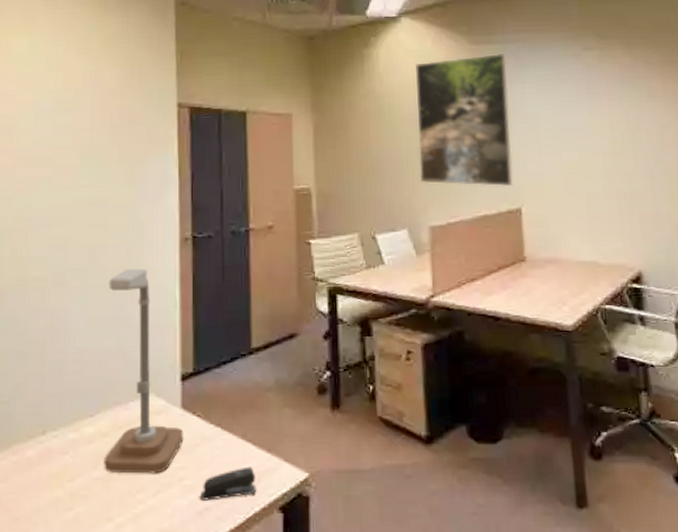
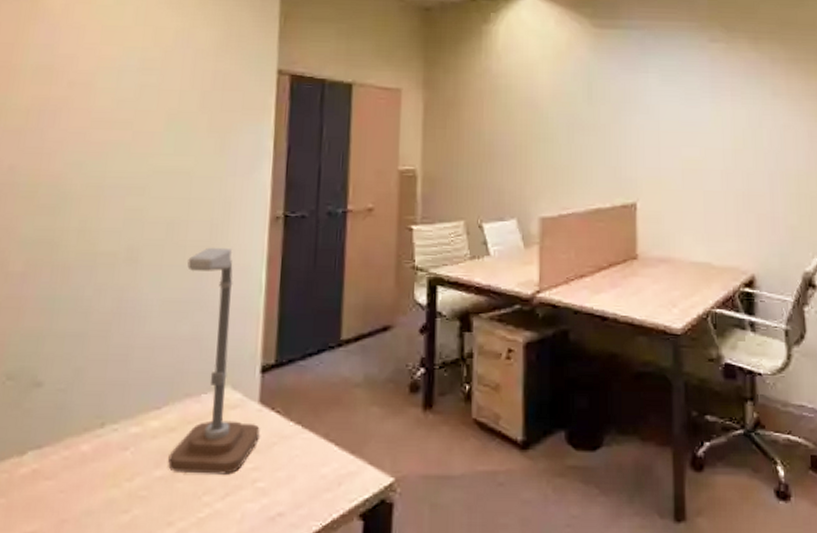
stapler: present [200,466,257,501] -> none [274,469,337,505]
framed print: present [416,53,513,187] -> none [532,38,631,180]

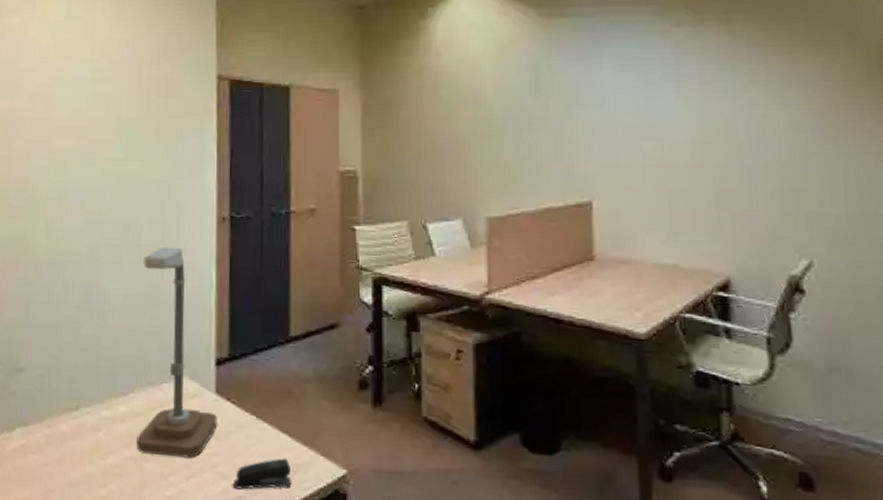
stapler: none [274,469,337,505] -> present [233,458,292,490]

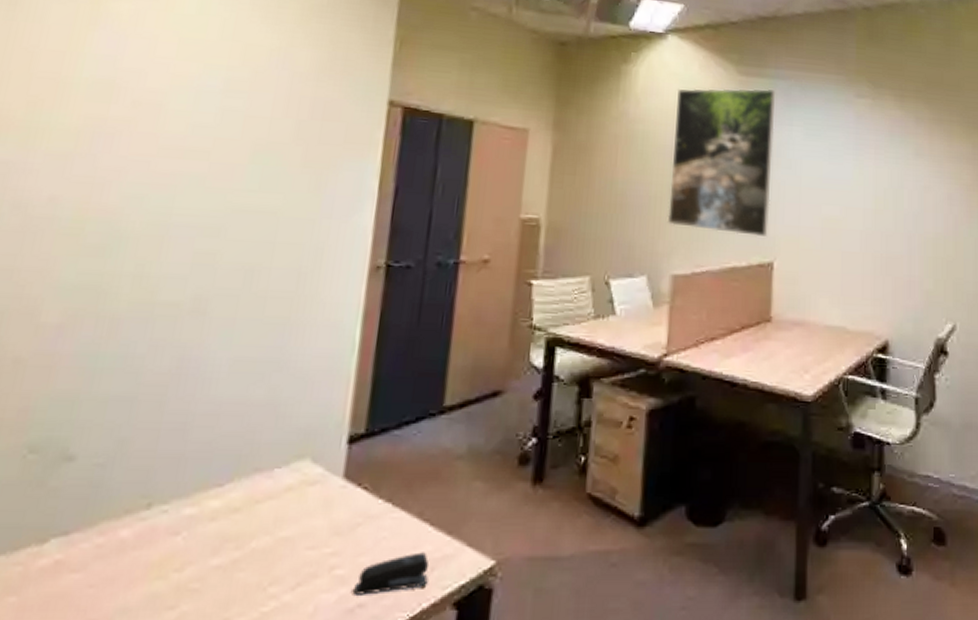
desk lamp: present [136,247,218,458] -> none [228,299,343,561]
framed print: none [477,27,584,177] -> present [667,88,776,237]

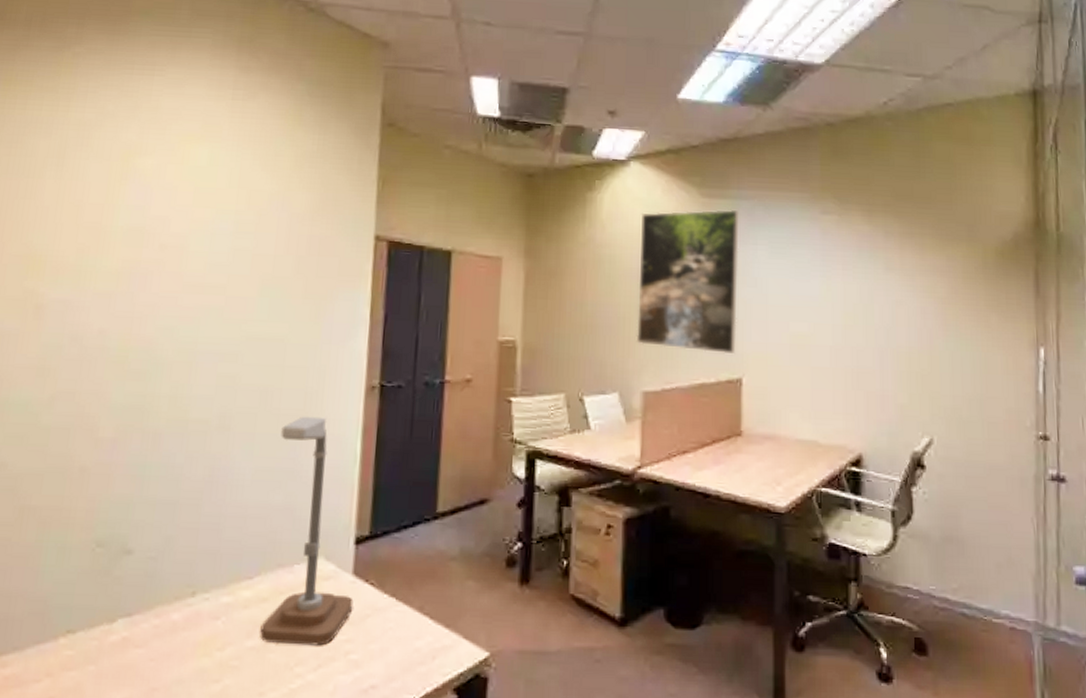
desk lamp: none [228,299,343,561] -> present [260,416,353,646]
stapler: present [354,552,430,595] -> none [367,642,431,678]

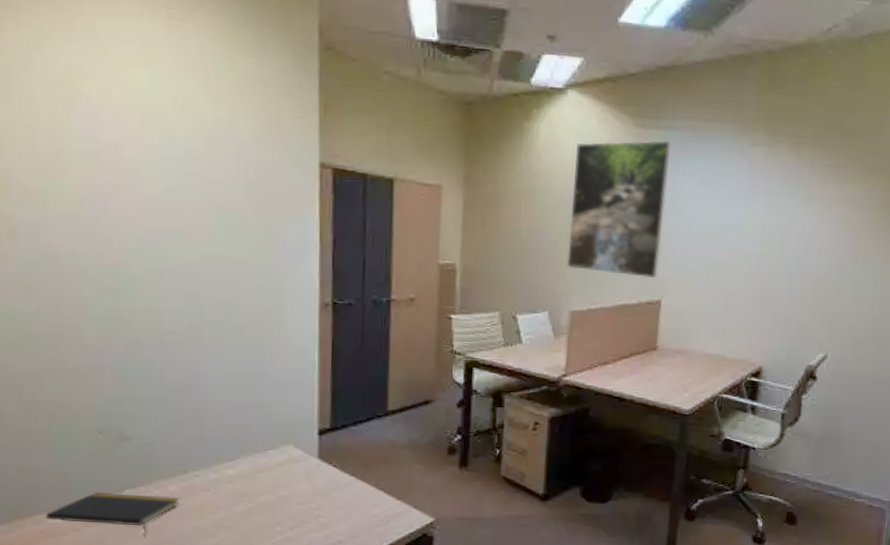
notepad: none [15,622,183,684] -> present [45,491,180,537]
desk lamp: present [260,416,353,646] -> none [244,329,320,512]

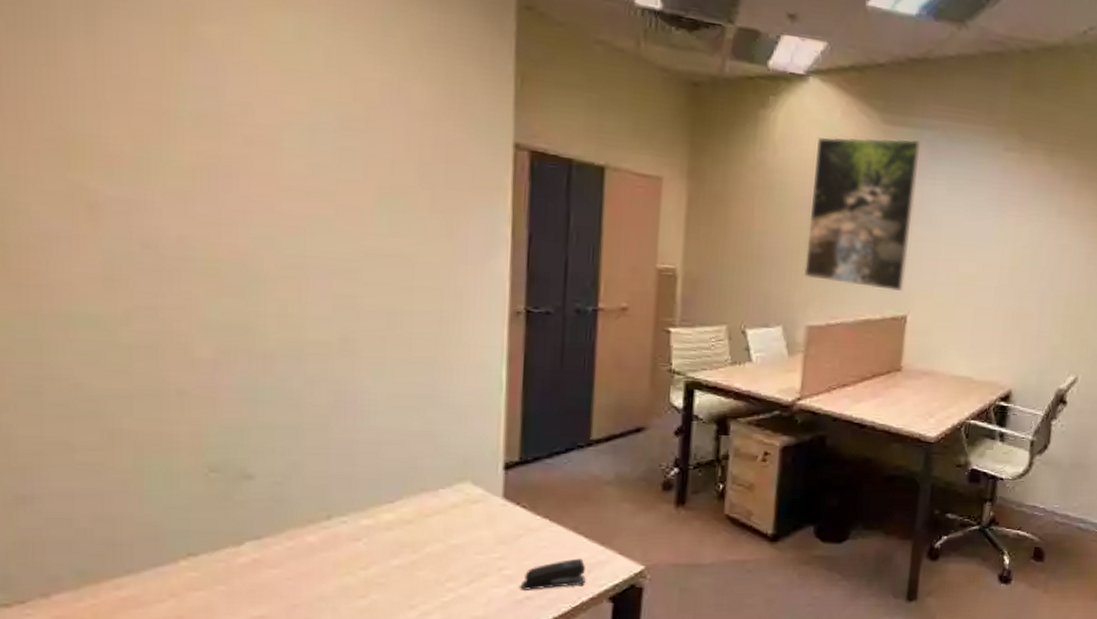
notepad: present [45,491,180,537] -> none [130,545,320,601]
stapler: none [334,510,386,536] -> present [521,558,586,590]

